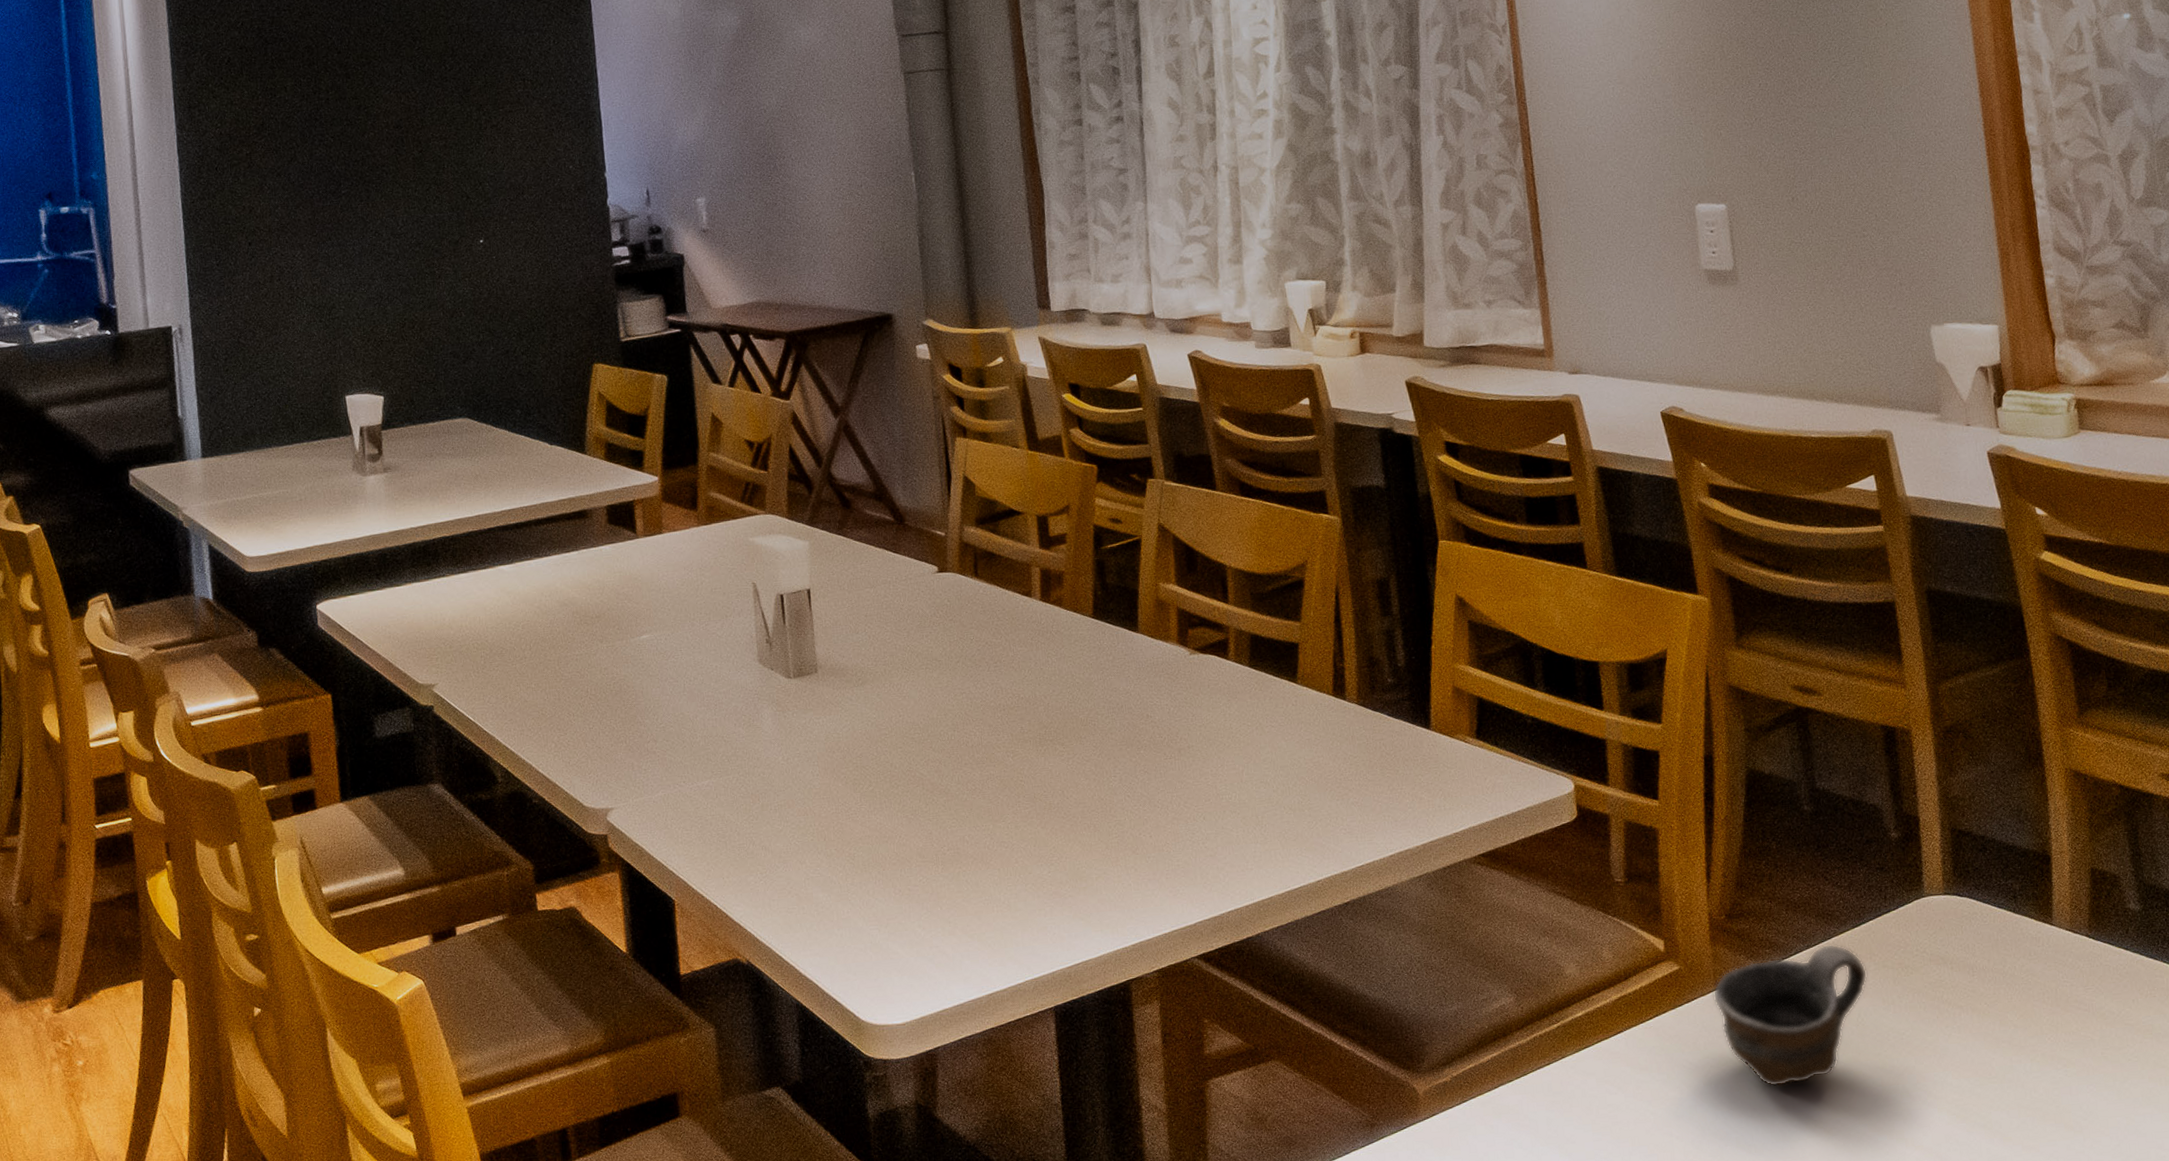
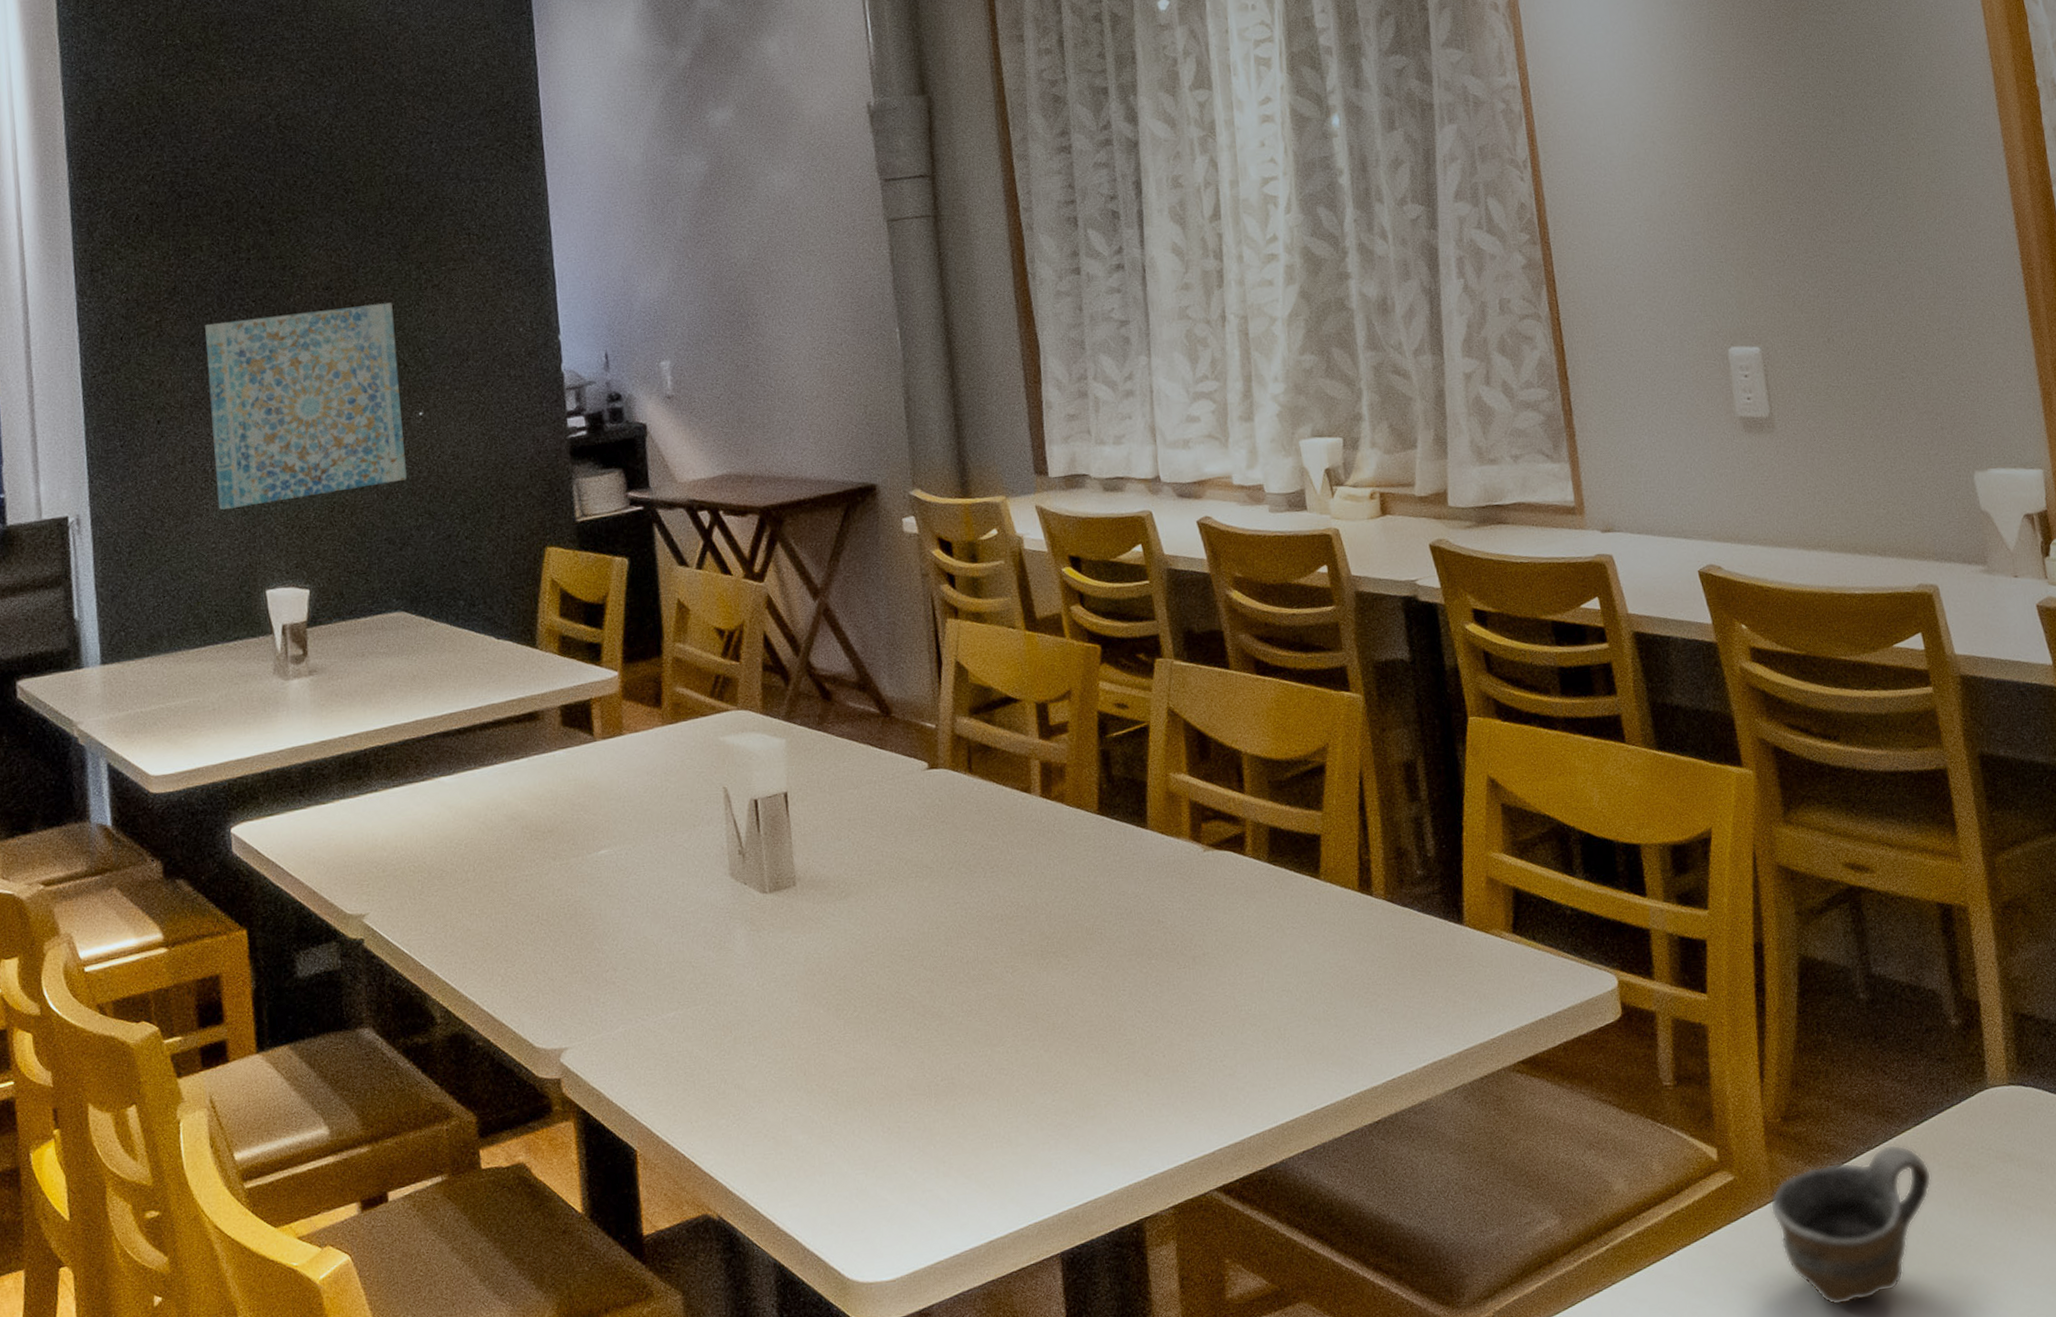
wall art: none [290,140,469,323] -> present [205,302,407,510]

